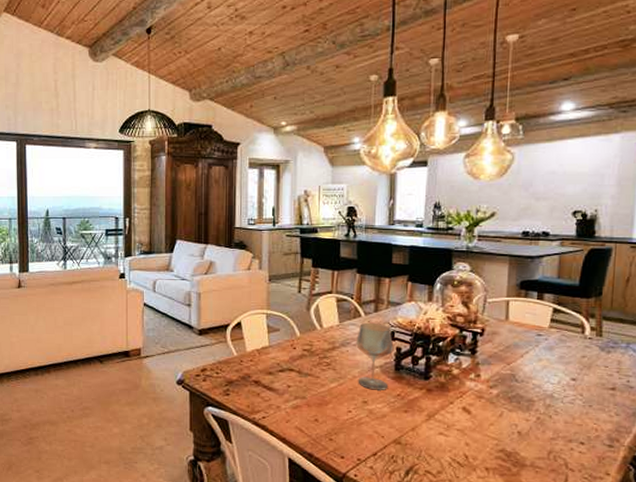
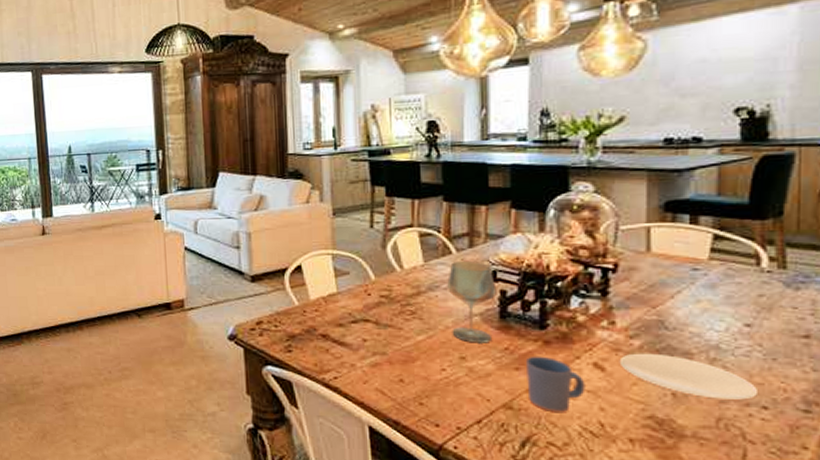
mug: none [412,401,456,447] -> present [525,356,585,413]
plate: none [481,400,579,438] -> present [619,353,759,401]

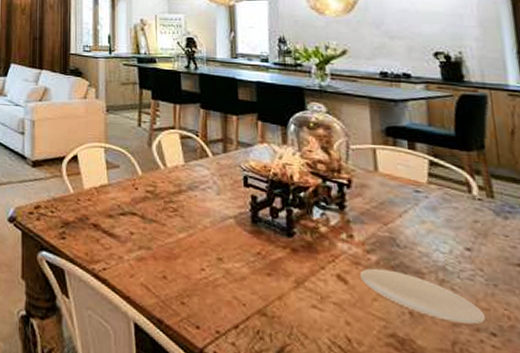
wine glass: present [446,260,497,343] -> none [204,164,249,246]
mug: present [525,356,585,413] -> none [276,262,332,324]

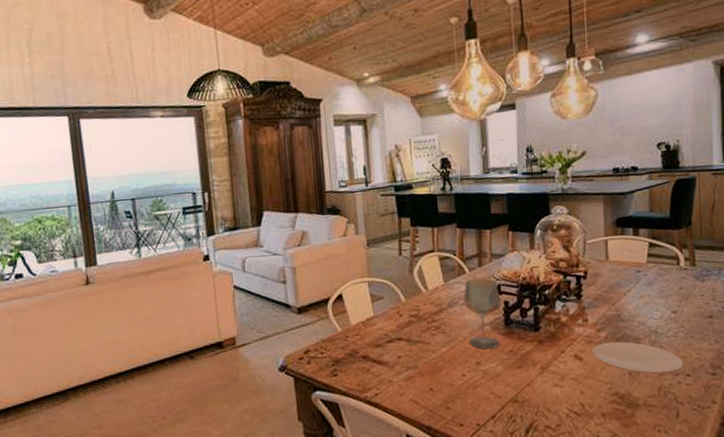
wine glass: none [204,164,249,246] -> present [462,278,502,349]

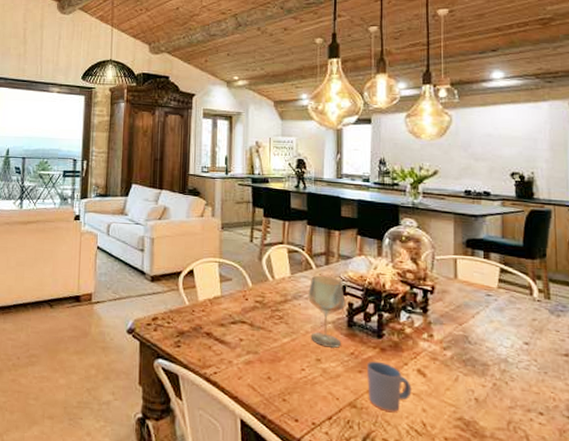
mug: none [525,354,570,401] -> present [366,361,412,413]
plate: present [592,341,684,374] -> none [436,362,536,408]

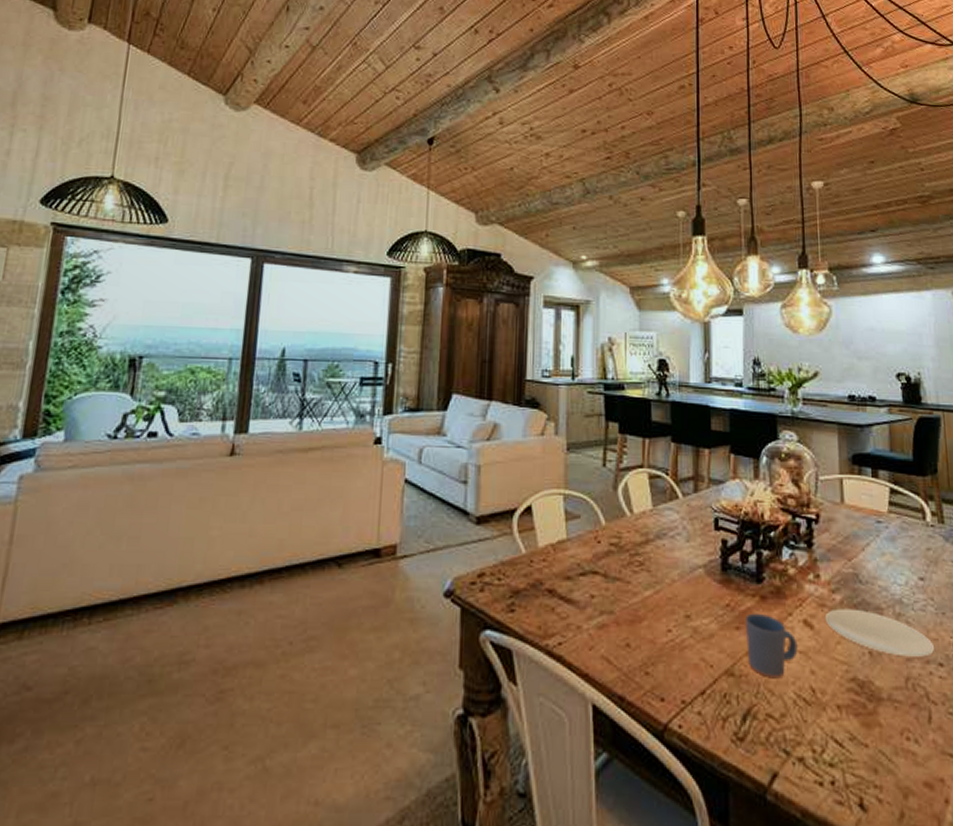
wine glass: present [307,275,346,348] -> none [673,506,719,599]
plate: none [436,362,536,408] -> present [824,608,935,658]

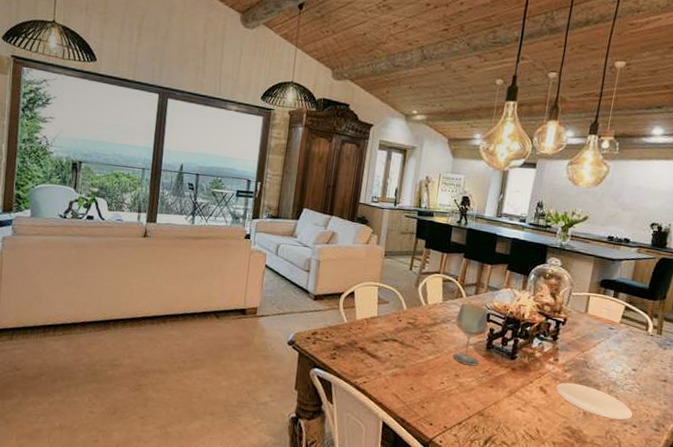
wine glass: none [673,506,719,599] -> present [452,303,488,366]
mug: present [744,613,798,679] -> none [495,378,533,421]

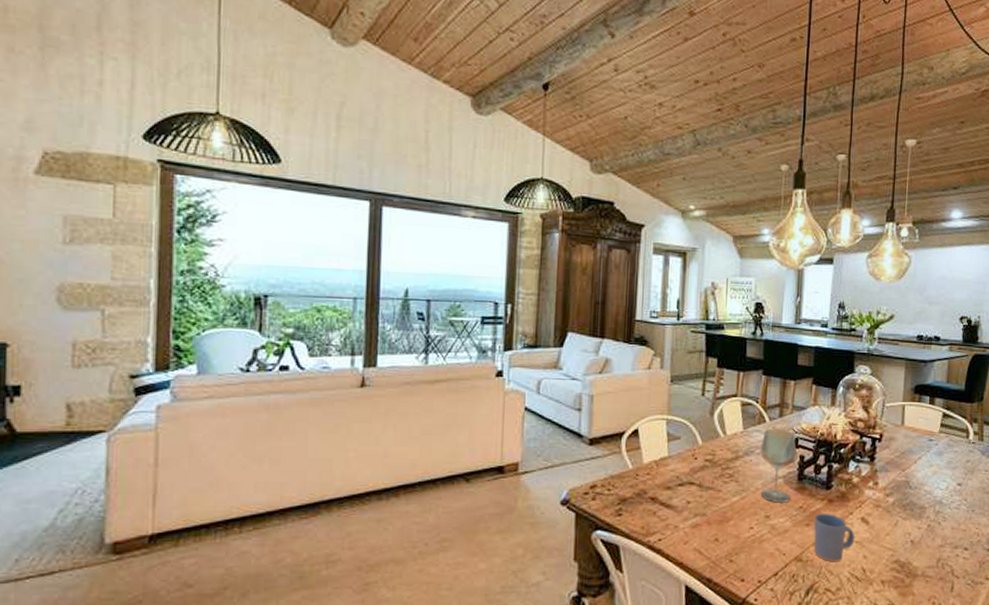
mug: none [495,378,533,421] -> present [814,513,855,562]
plate: present [556,382,633,421] -> none [878,508,963,545]

